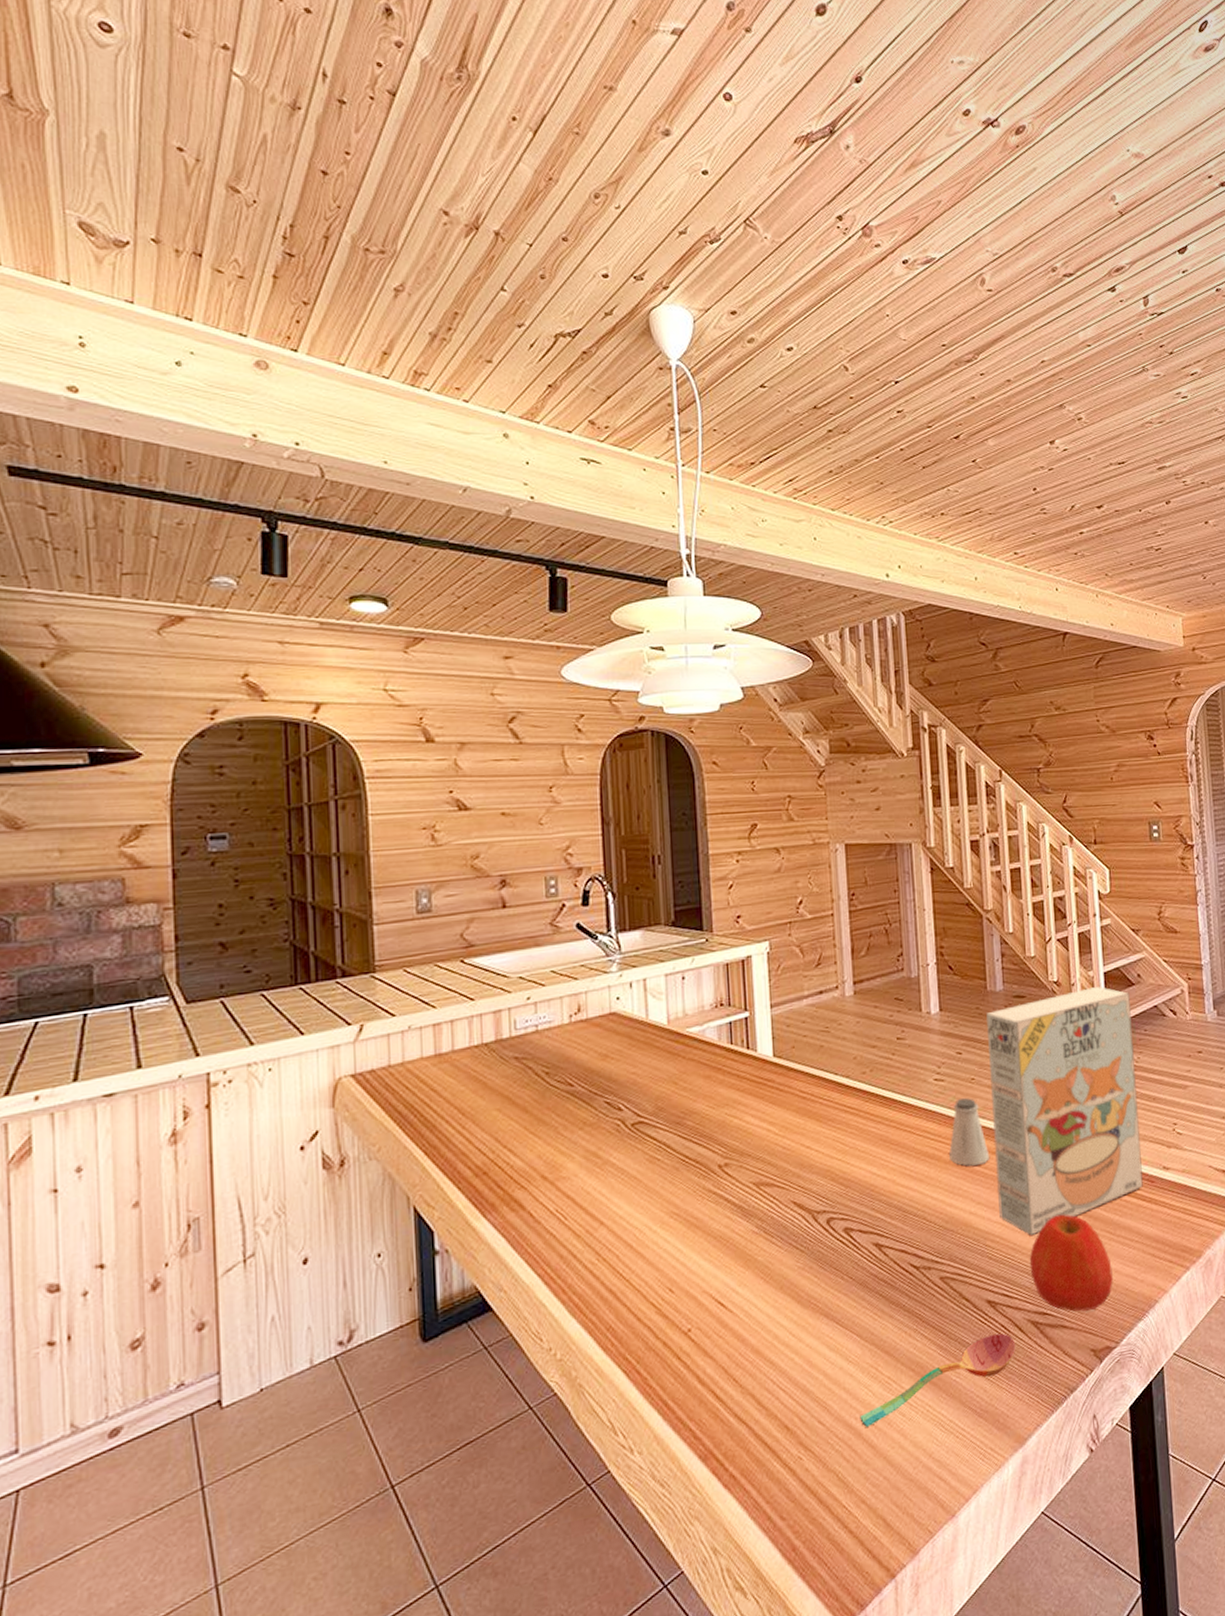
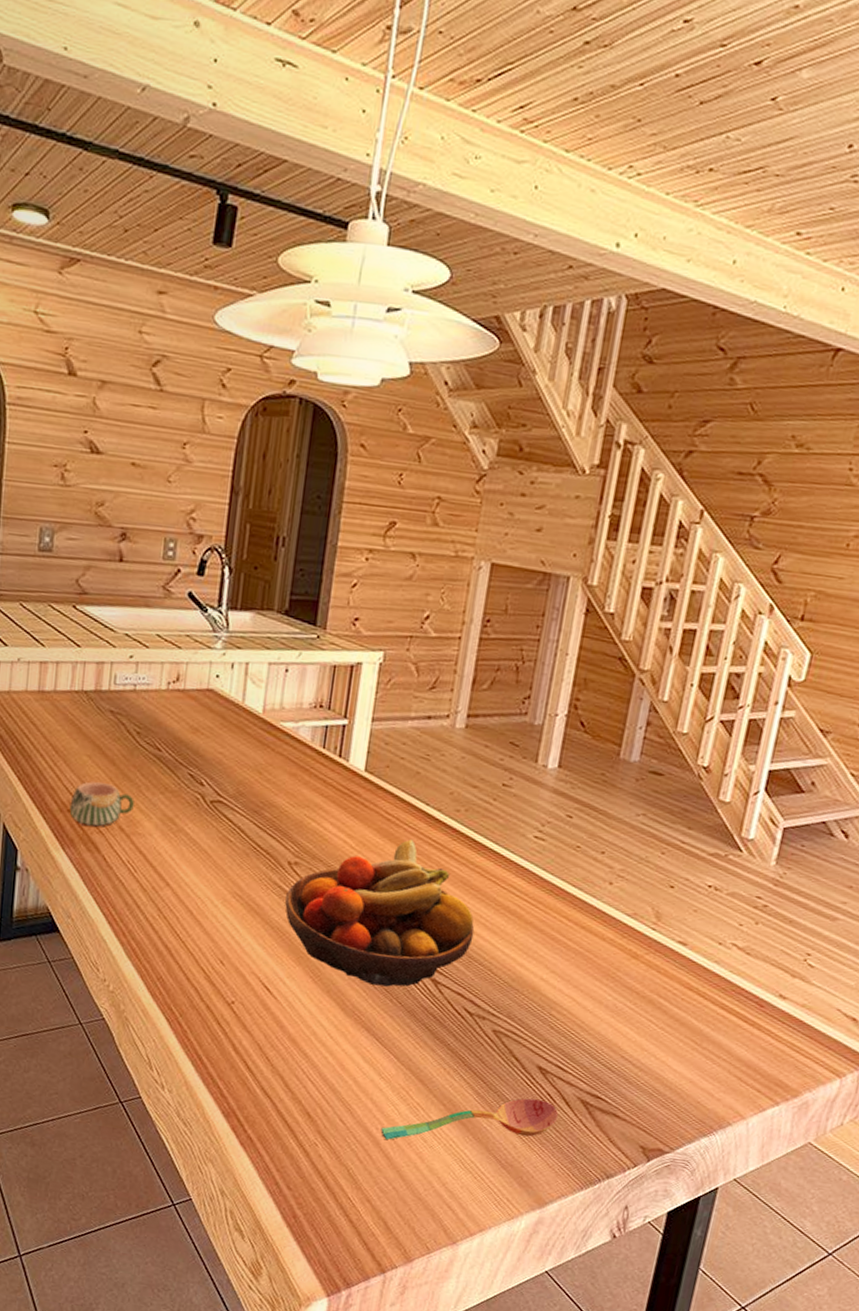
mug: none [485,1133,554,1184] -> present [69,781,134,826]
fruit bowl: none [722,1111,903,1268] -> present [285,839,475,987]
saltshaker: present [949,1098,990,1167] -> none [532,863,579,935]
cereal box: present [985,986,1143,1236] -> none [573,781,795,1020]
apple: present [1029,1214,1113,1312] -> none [592,1007,688,1110]

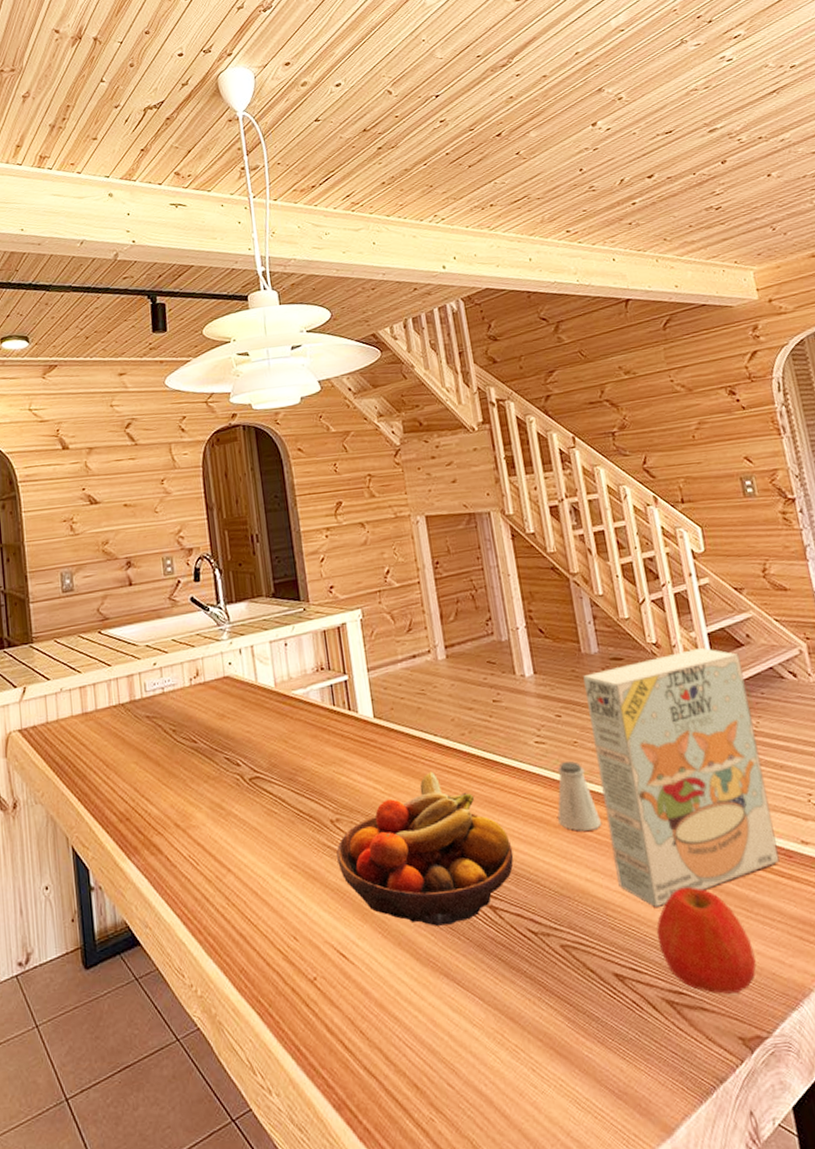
mug: present [69,781,134,826] -> none [127,784,184,830]
soupspoon: present [380,1098,559,1140] -> none [489,1010,652,1095]
saltshaker: none [532,863,579,935] -> present [557,761,602,832]
cereal box: none [573,781,795,1020] -> present [583,647,780,908]
apple: none [592,1007,688,1110] -> present [656,886,757,994]

